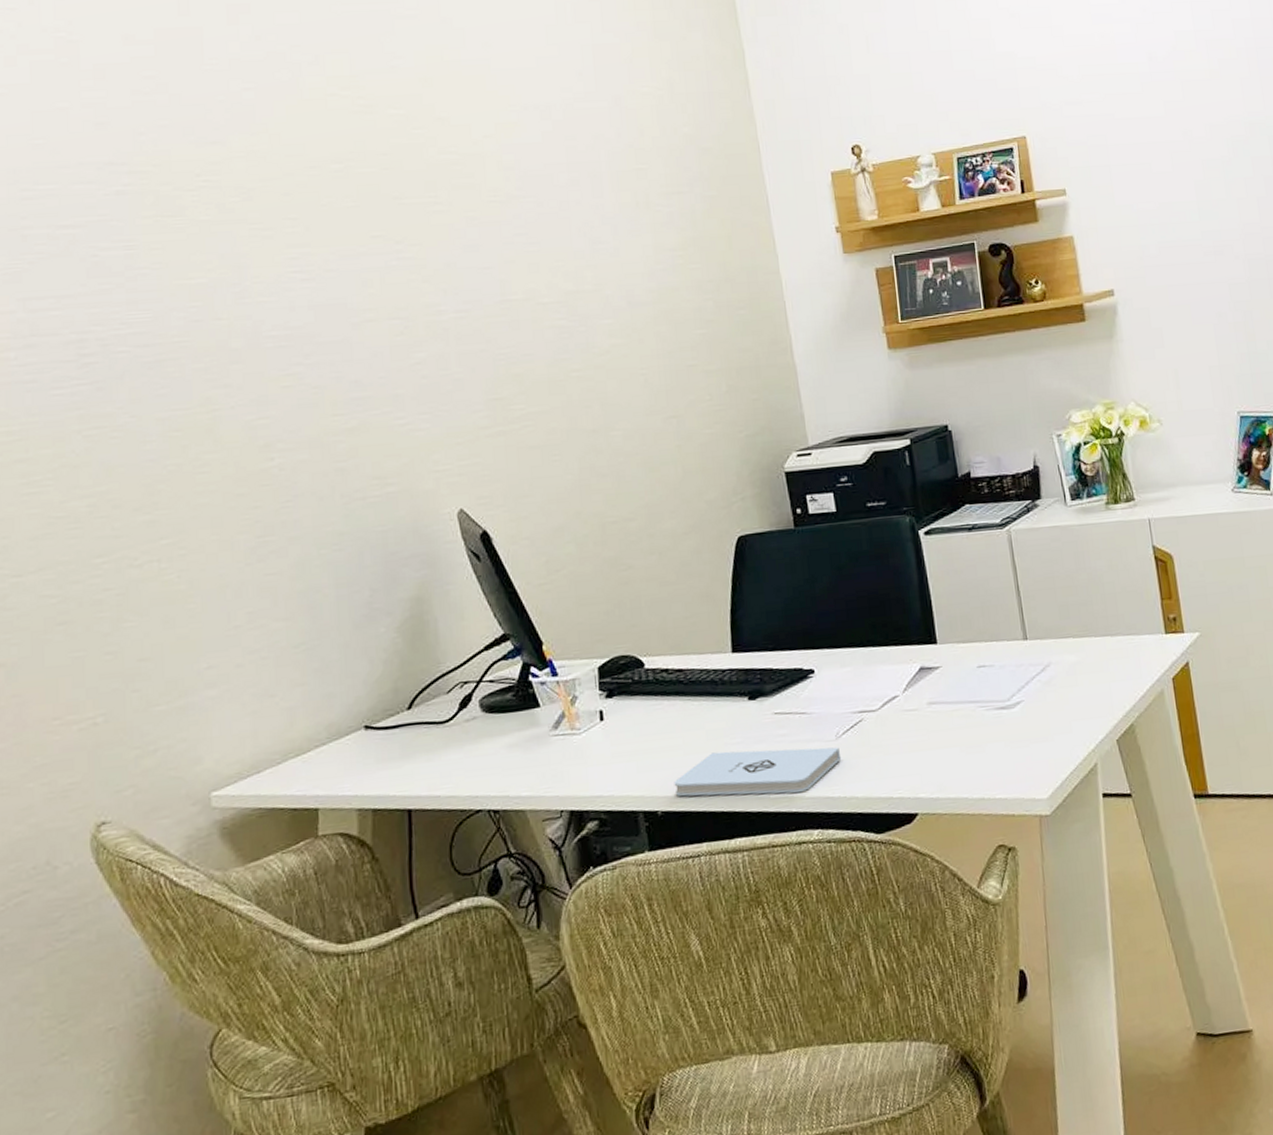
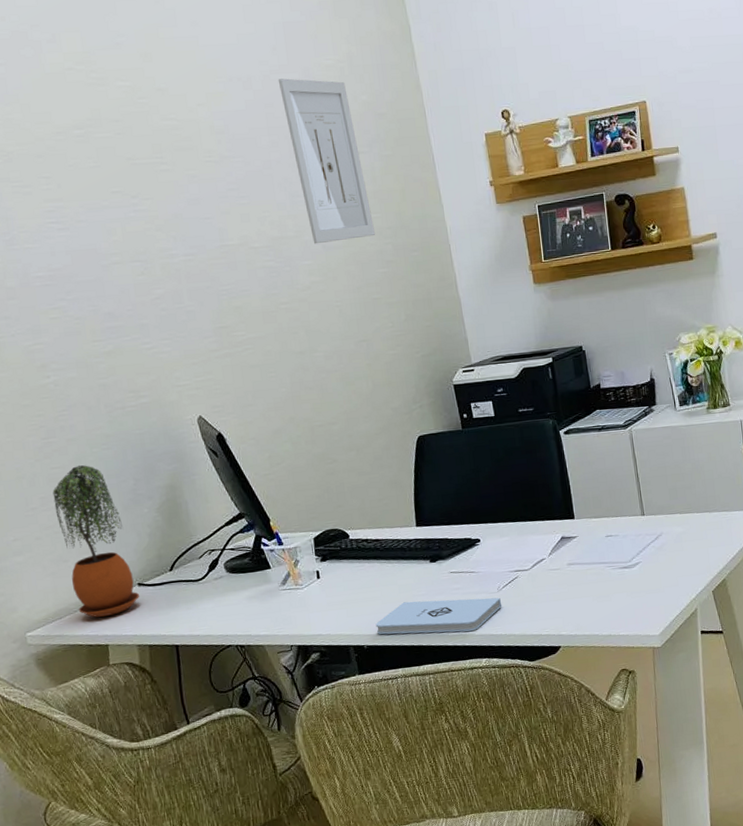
potted plant: none [264,571,365,771] -> present [52,465,139,617]
wall art: none [583,107,694,300] -> present [278,78,376,244]

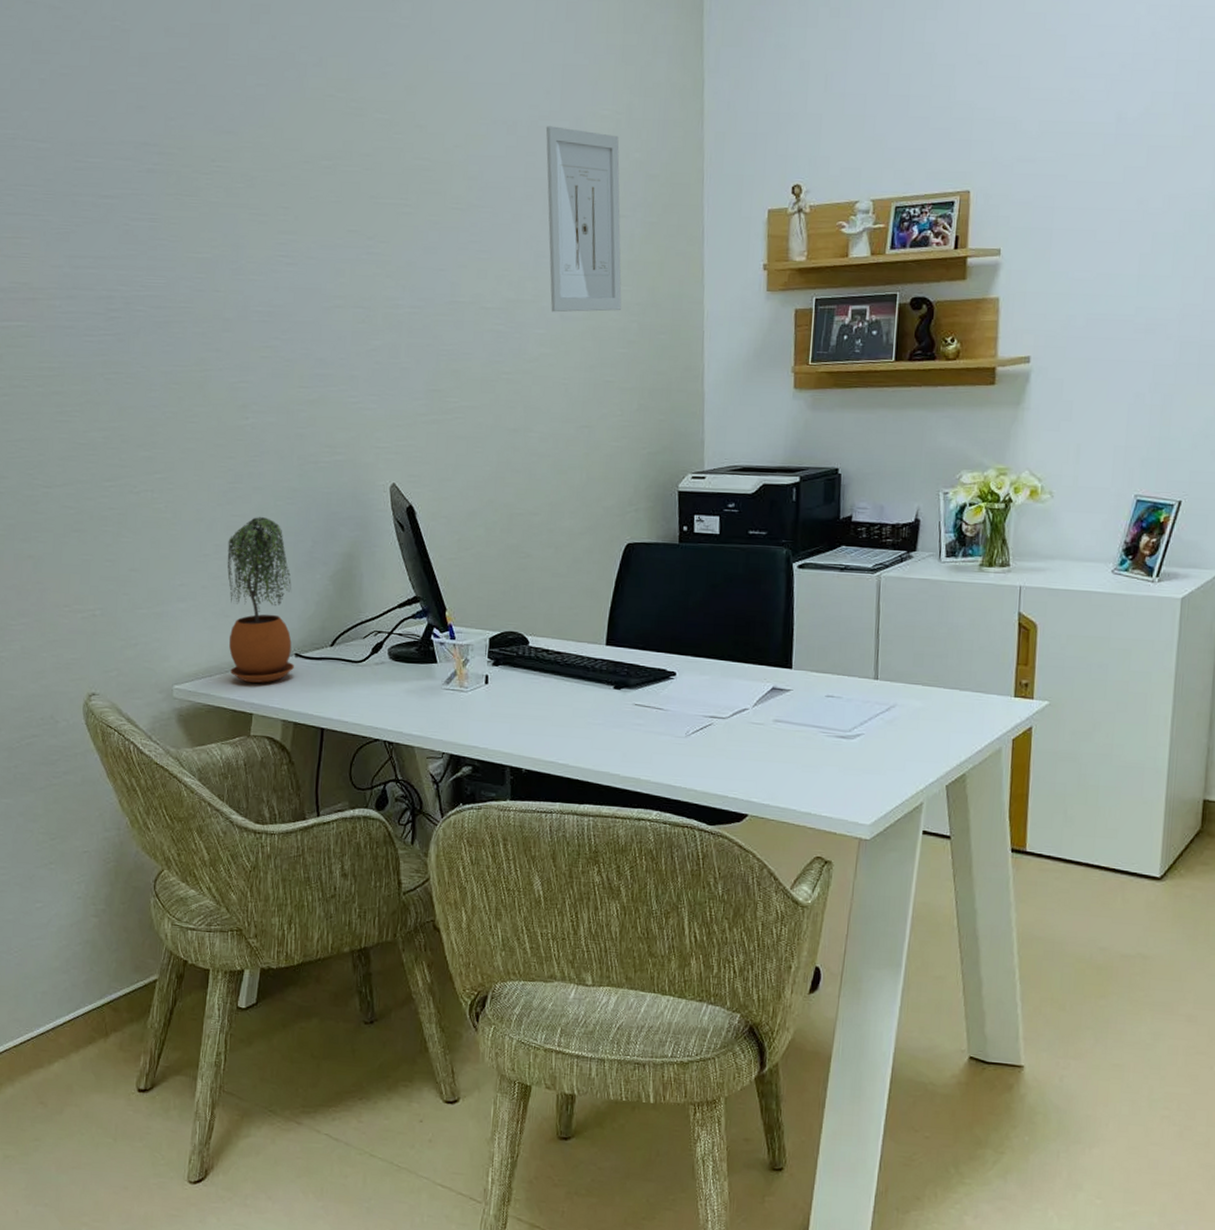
notepad: present [375,597,502,635] -> none [539,728,688,777]

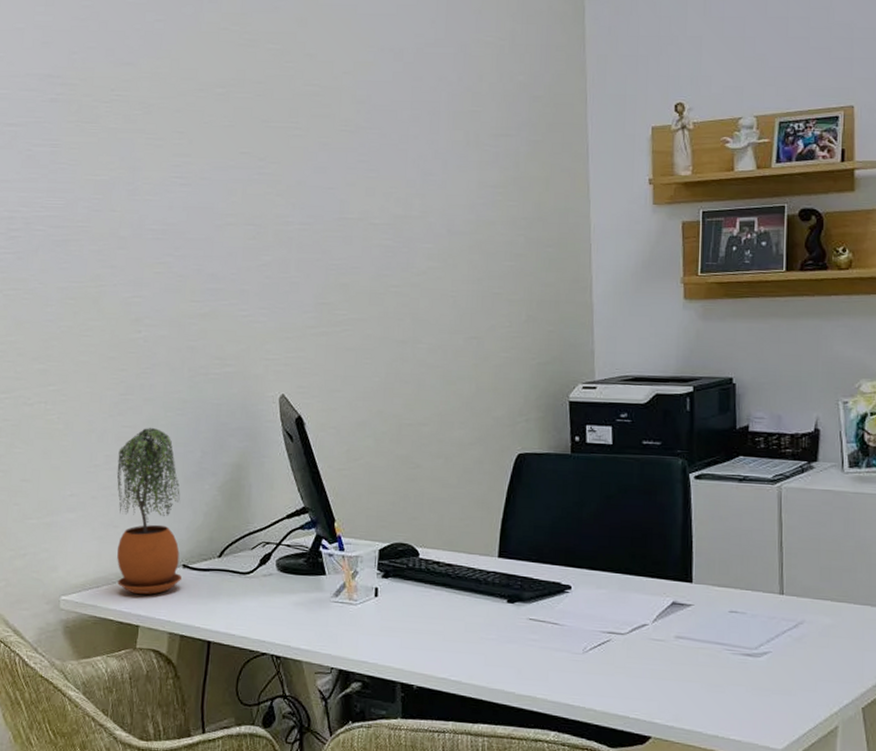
wall art: present [545,126,622,313] -> none [431,52,509,227]

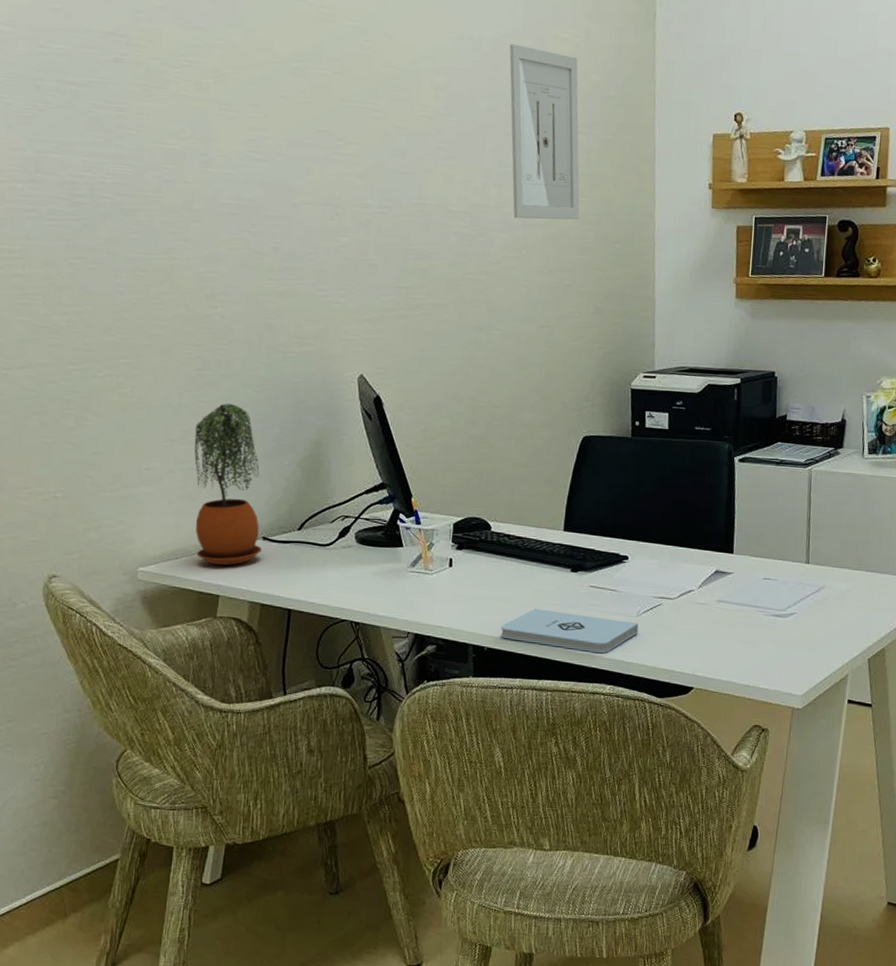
wall art: none [431,52,509,227] -> present [509,44,580,220]
notepad: none [431,643,586,696] -> present [500,608,639,654]

